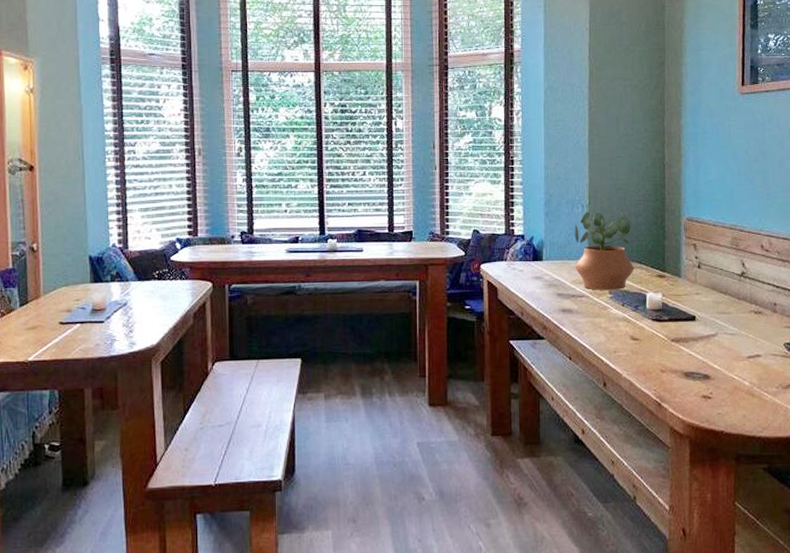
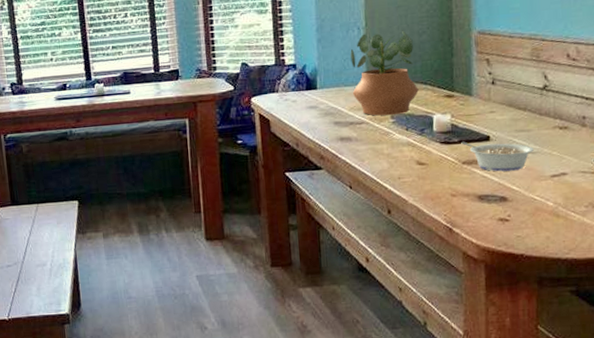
legume: none [670,320,733,351] -> present [461,141,534,172]

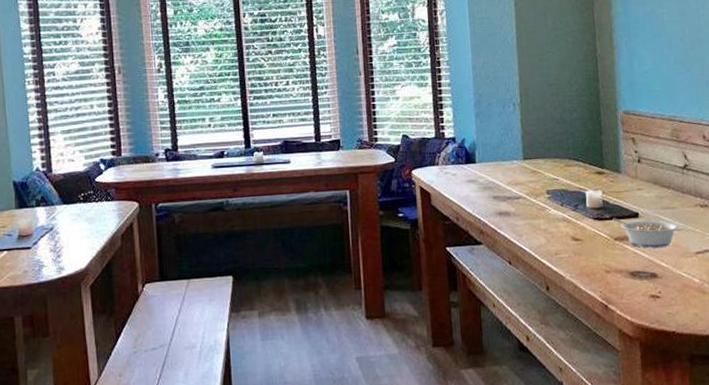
potted plant: present [350,30,419,116] -> none [507,107,572,191]

